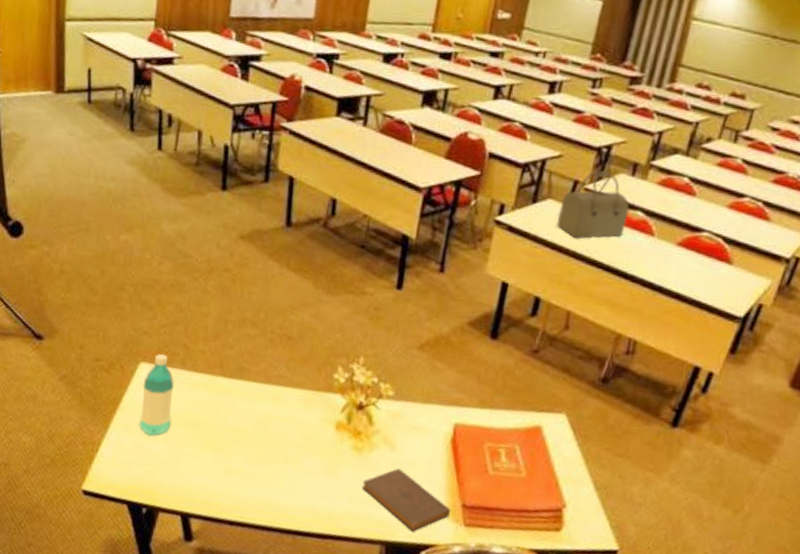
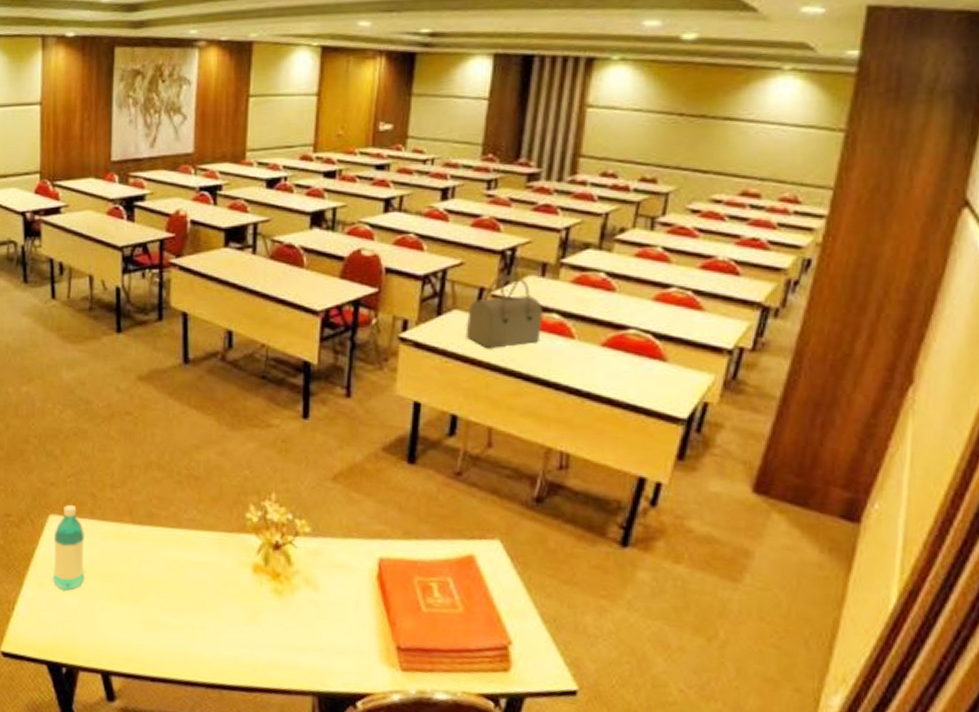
book: present [361,468,451,532] -> none [286,611,385,680]

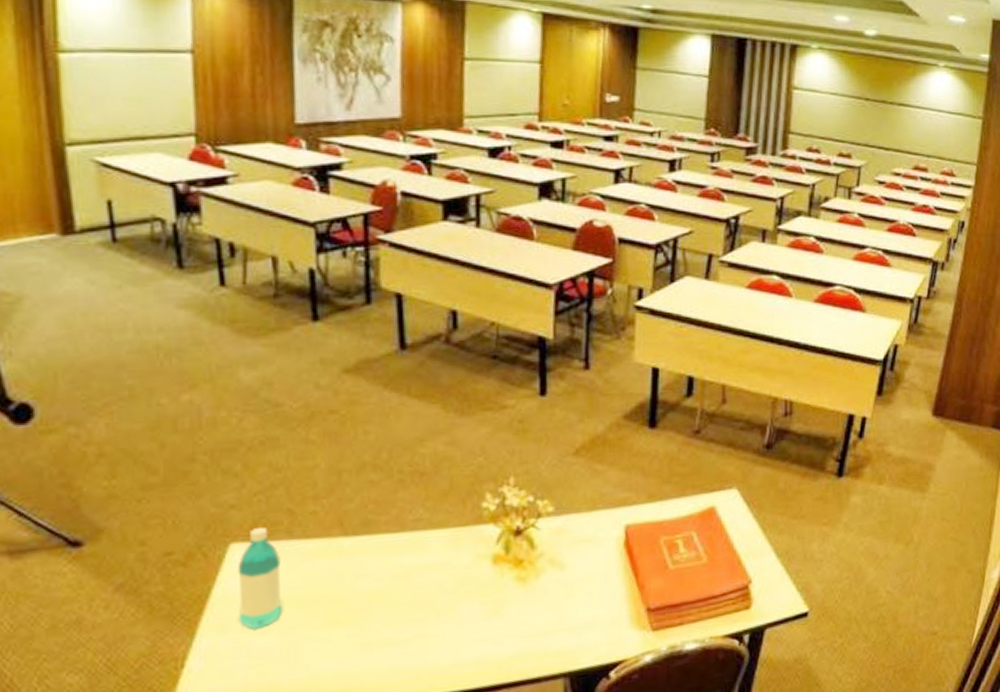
handbag: present [465,275,543,348] -> none [697,241,765,311]

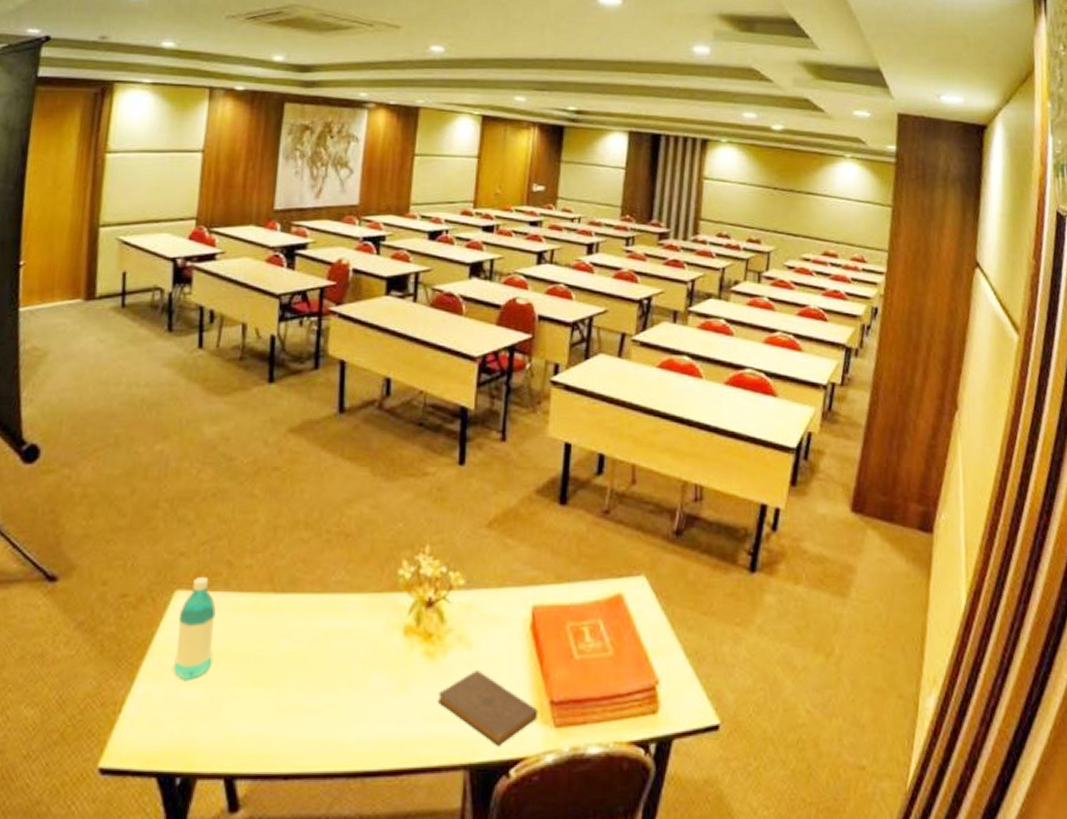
book: none [532,589,636,653] -> present [437,670,539,746]

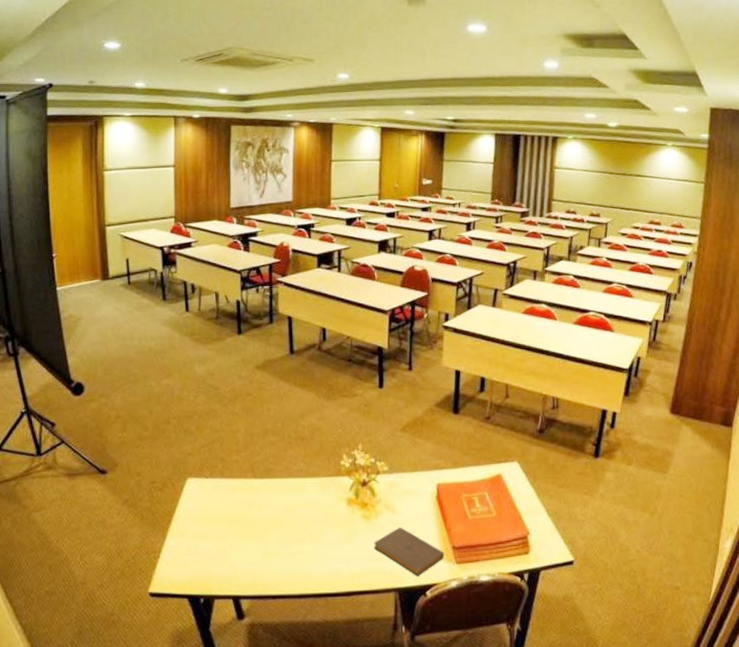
water bottle: present [174,576,216,682] -> none [191,468,216,537]

